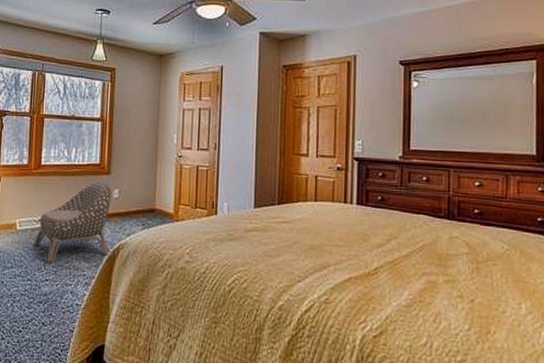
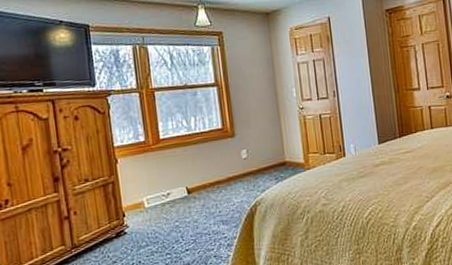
armchair: present [34,182,112,262] -> none [166,145,247,233]

